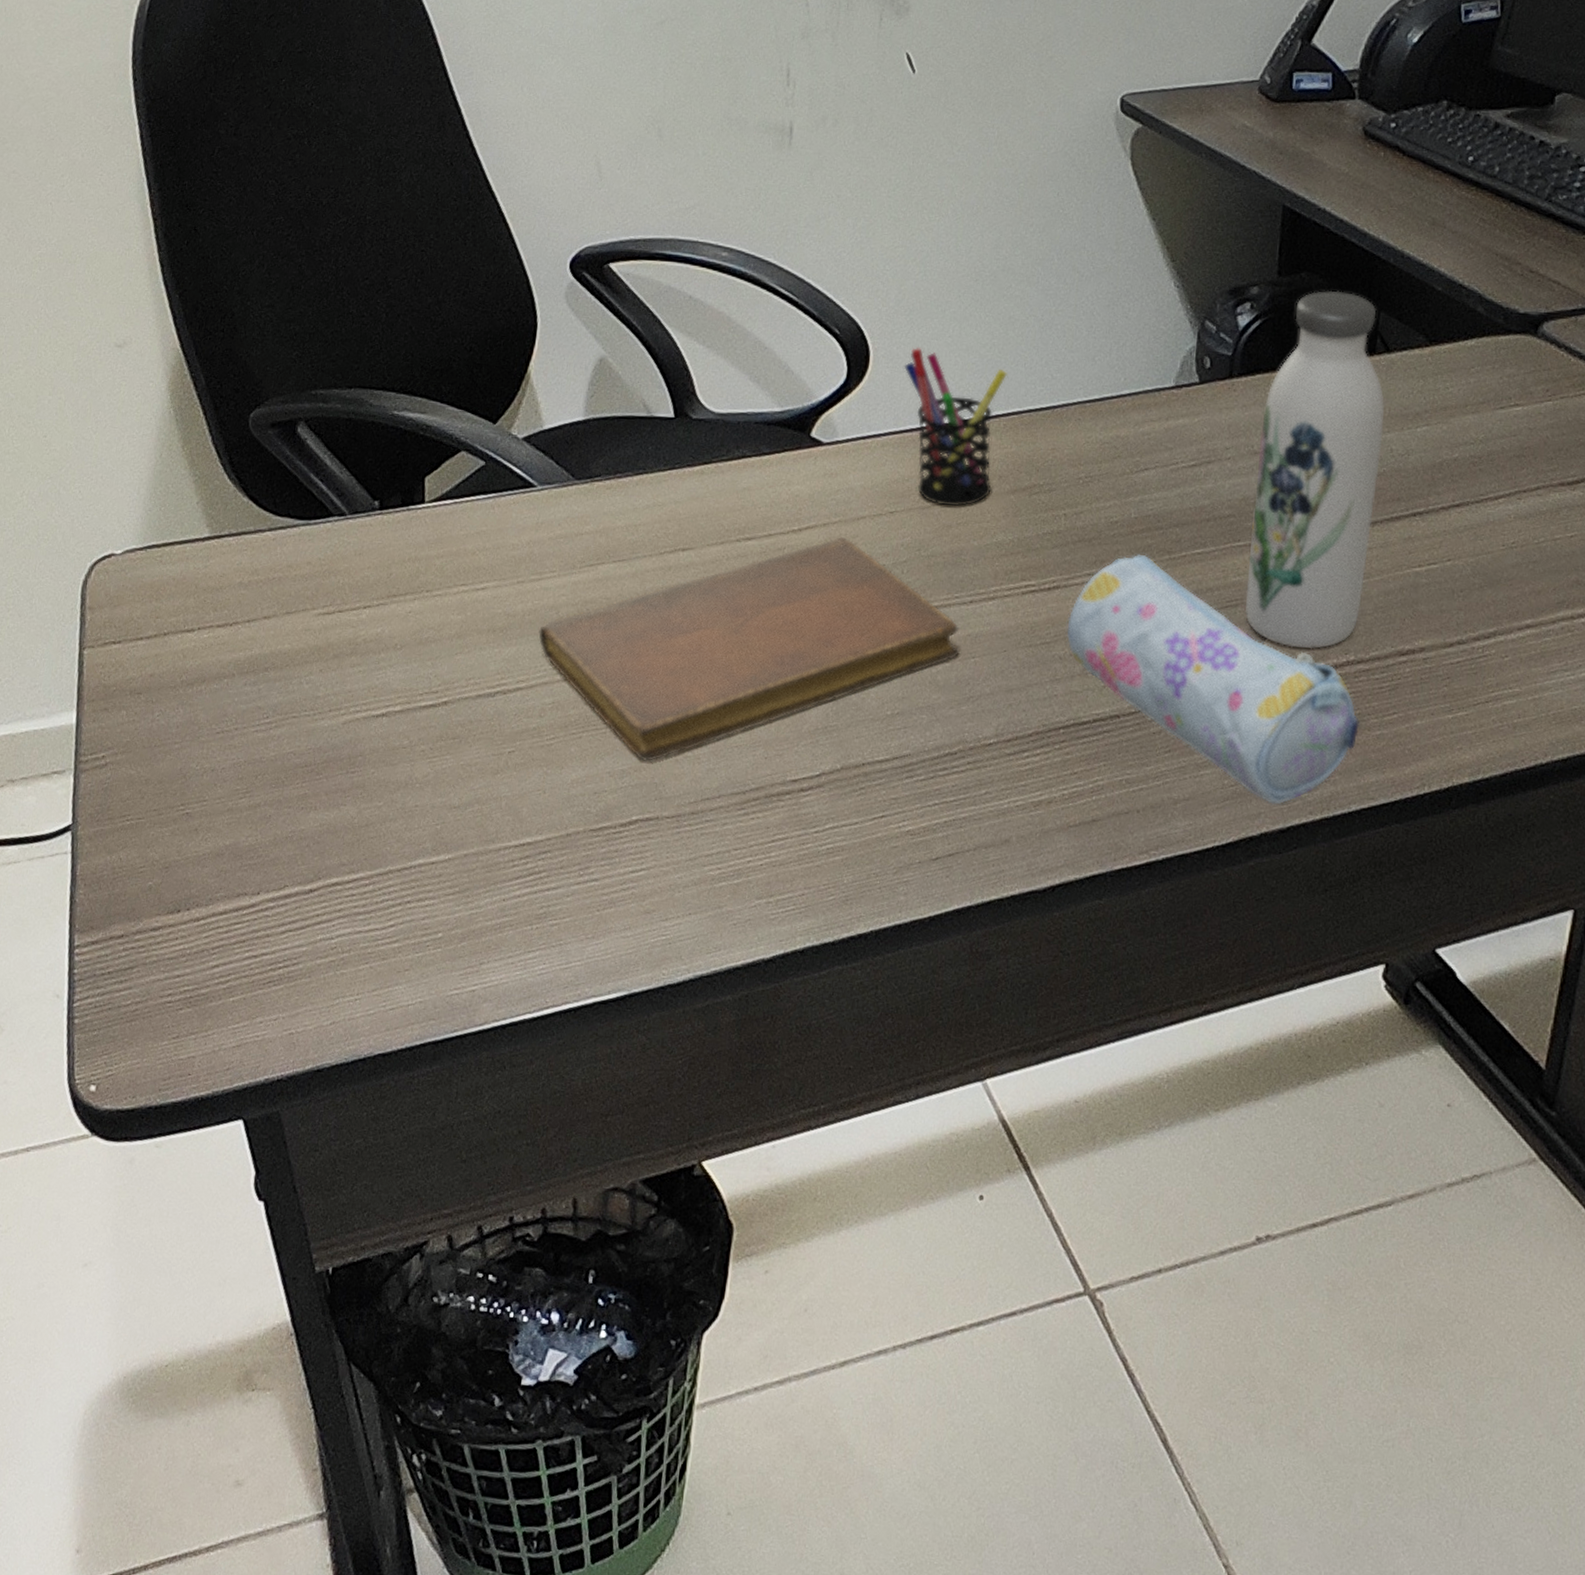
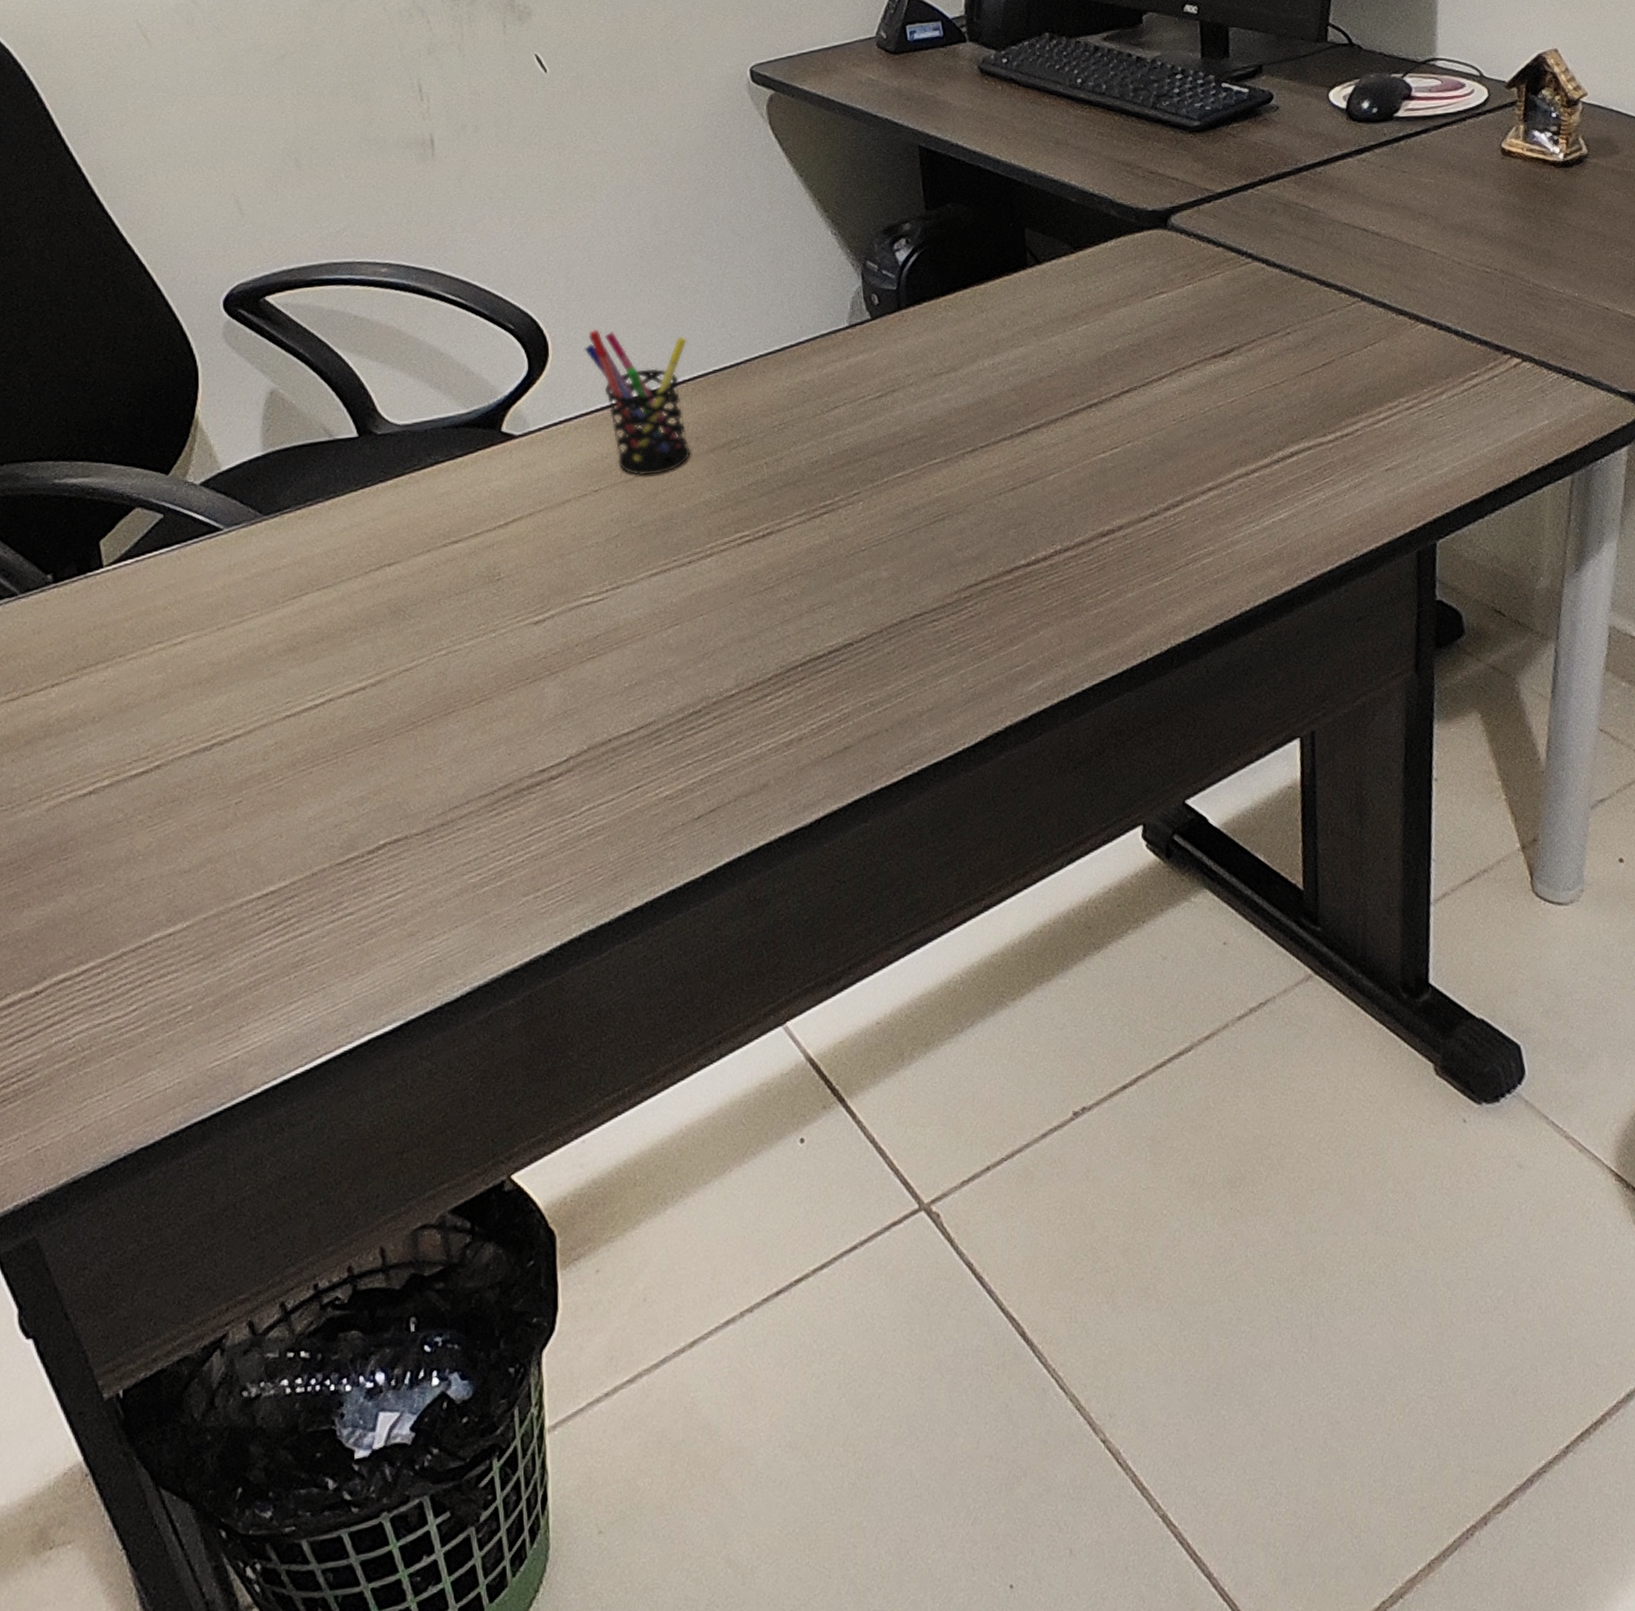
notebook: present [539,537,960,761] -> none [249,523,687,783]
pencil case: present [1066,554,1361,805] -> none [786,486,1078,698]
water bottle: present [1244,290,1385,649] -> none [935,215,1058,549]

